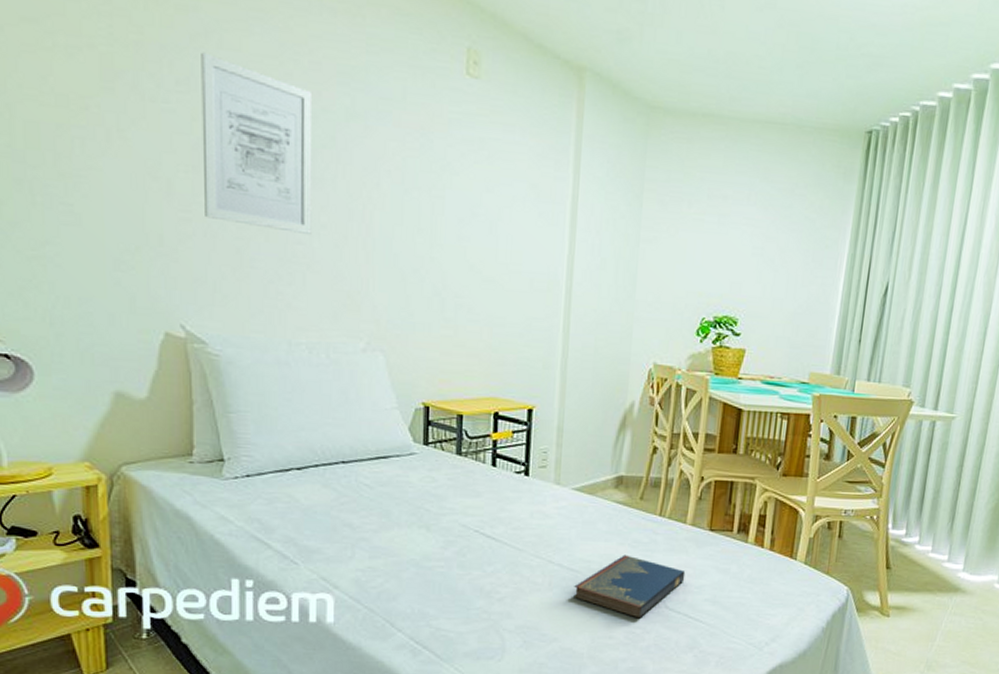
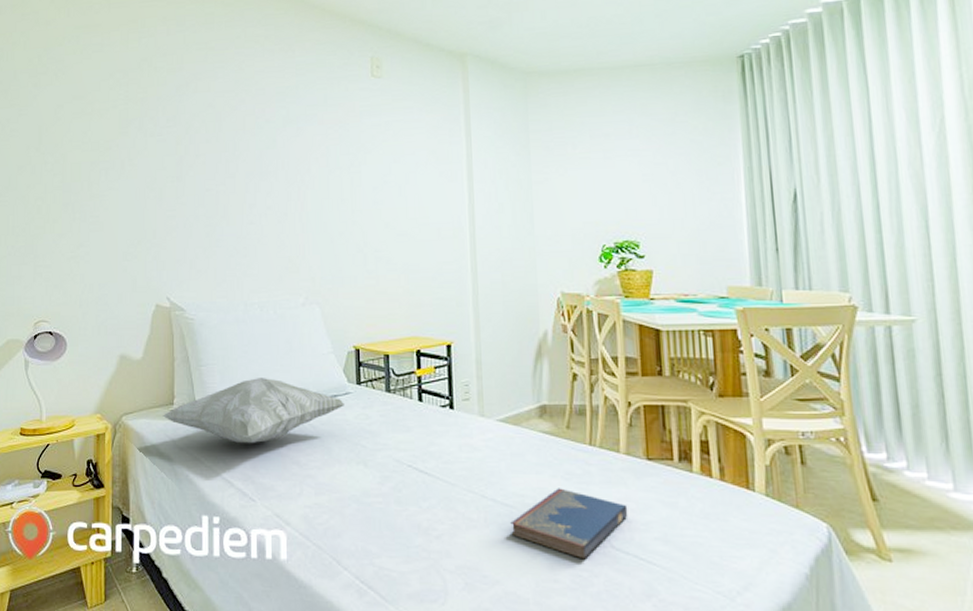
decorative pillow: none [177,431,409,504] -> present [162,378,346,444]
wall art: present [201,52,313,234] -> none [183,97,260,216]

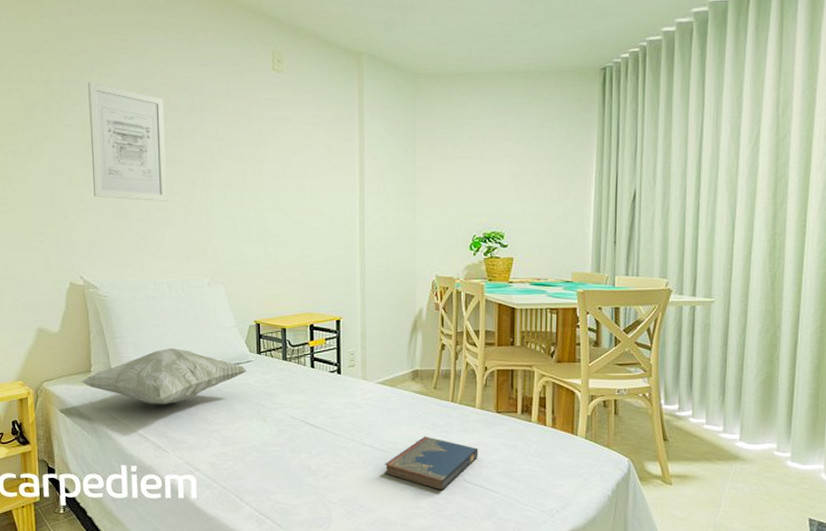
wall art: none [183,97,260,216] -> present [88,82,168,201]

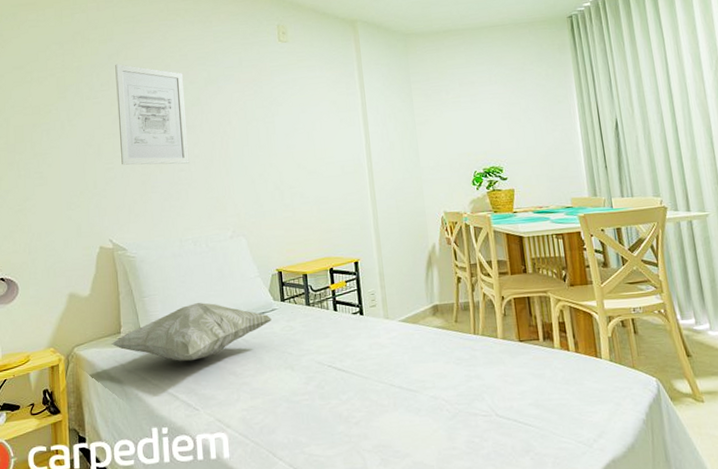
hardcover book: present [384,436,479,491] -> none [415,371,508,428]

